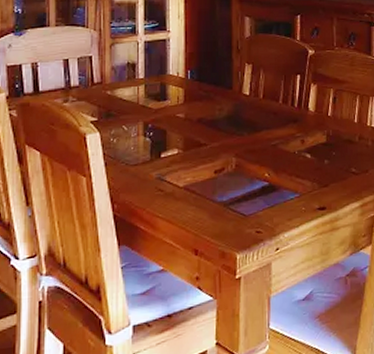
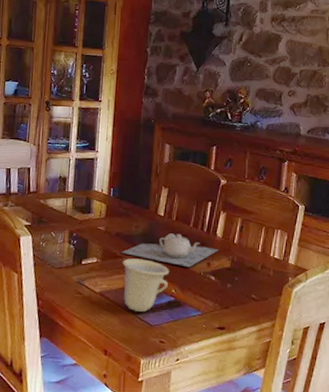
teapot: none [206,112,312,148] -> present [122,233,218,268]
cup: none [207,144,261,202] -> present [122,258,170,312]

